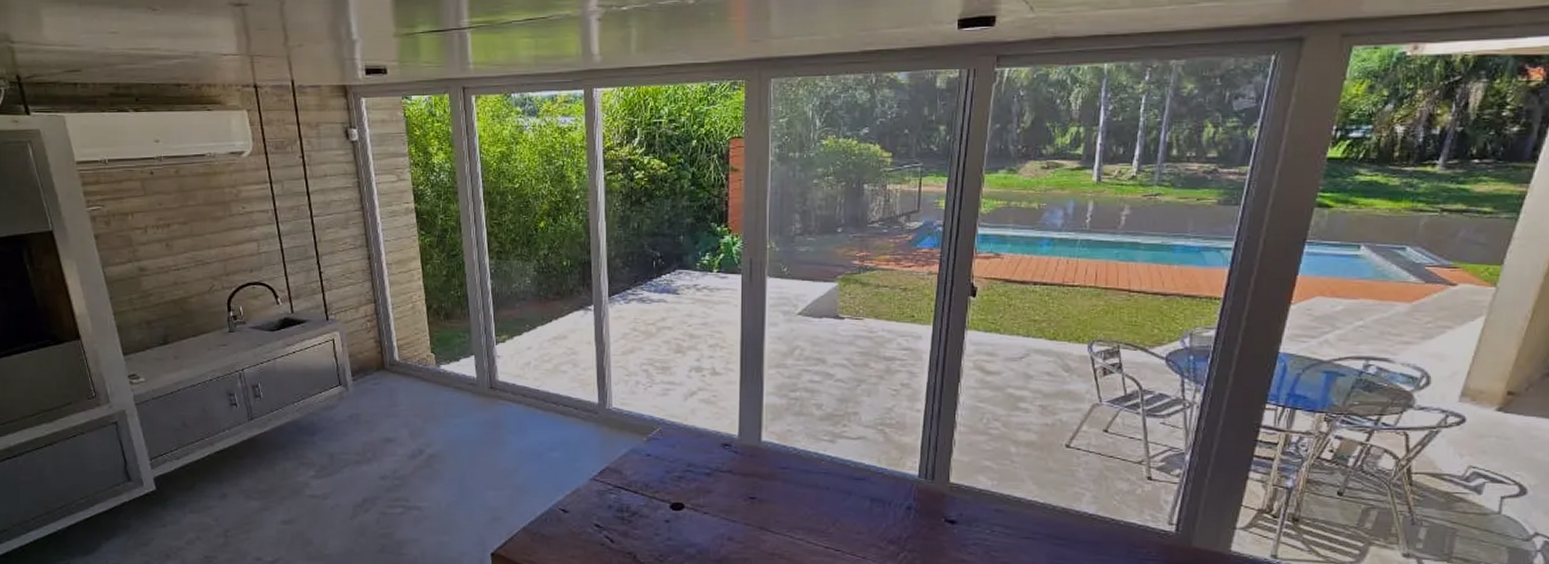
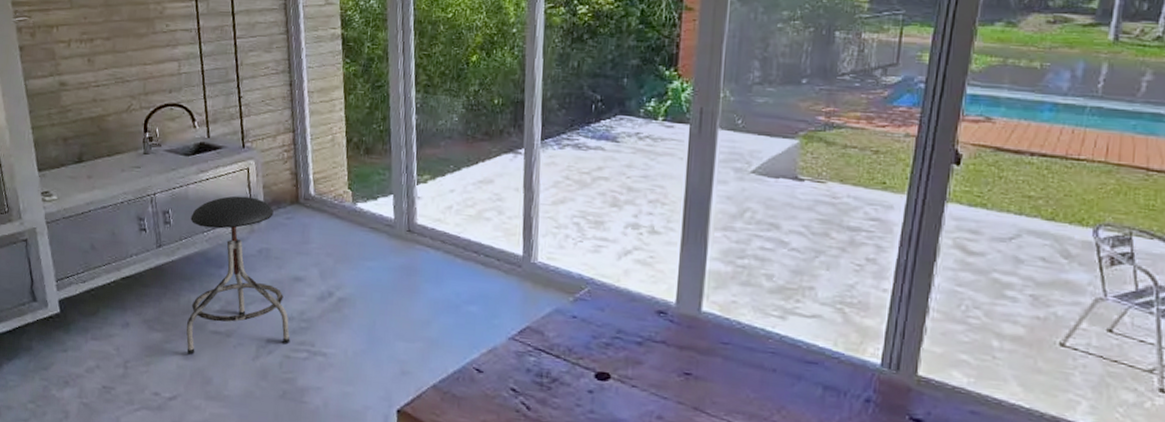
stool: none [280,366,386,519] -> present [186,196,291,355]

